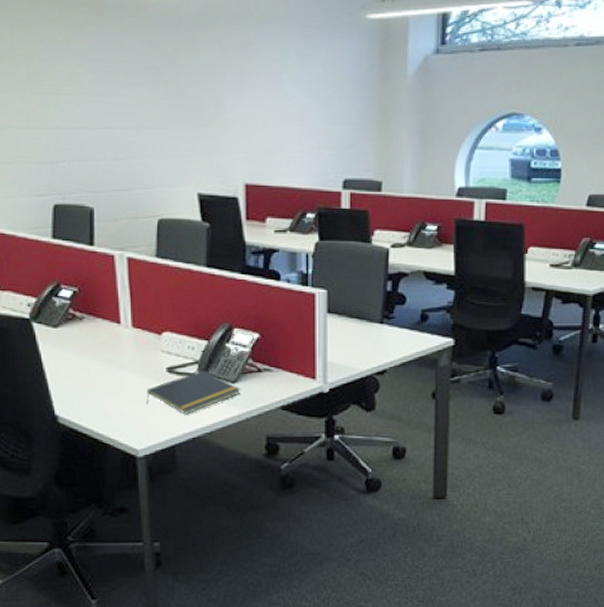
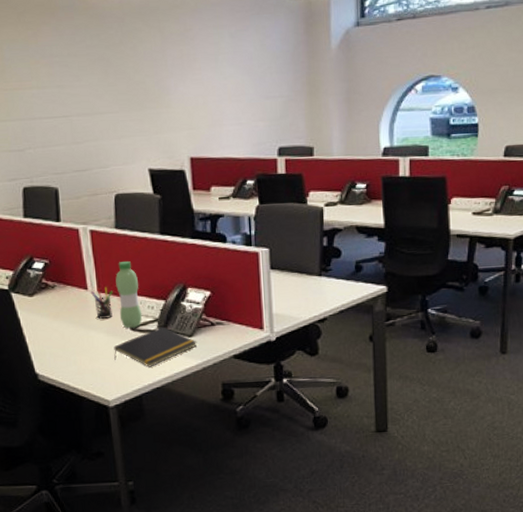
pen holder: none [124,322,149,357] -> present [91,287,113,319]
water bottle: none [153,294,181,370] -> present [115,260,143,329]

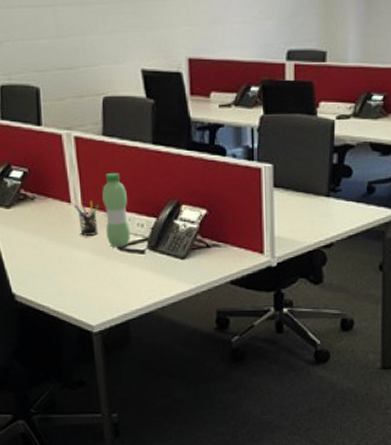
notepad: present [114,326,197,367] -> none [99,247,191,291]

